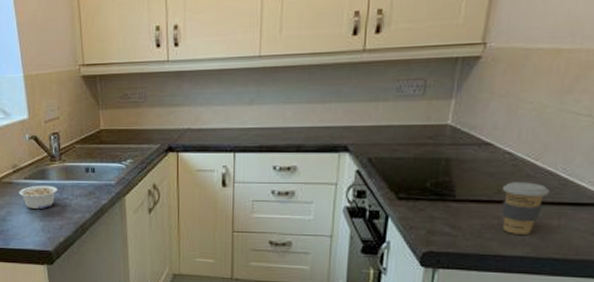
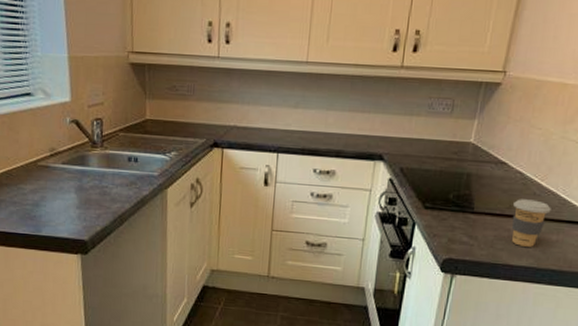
legume: present [18,185,58,209] -> none [55,171,98,196]

